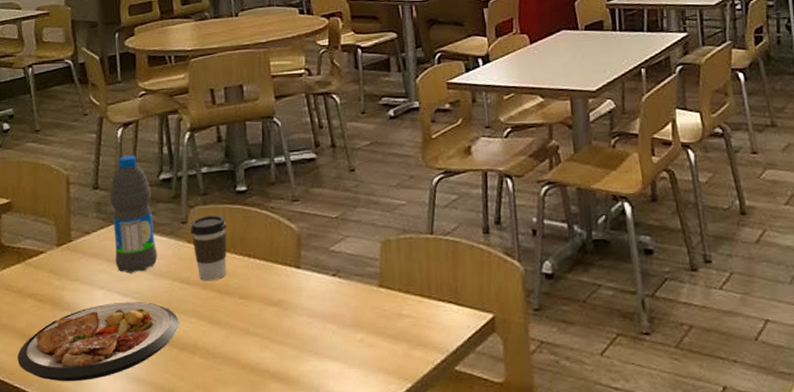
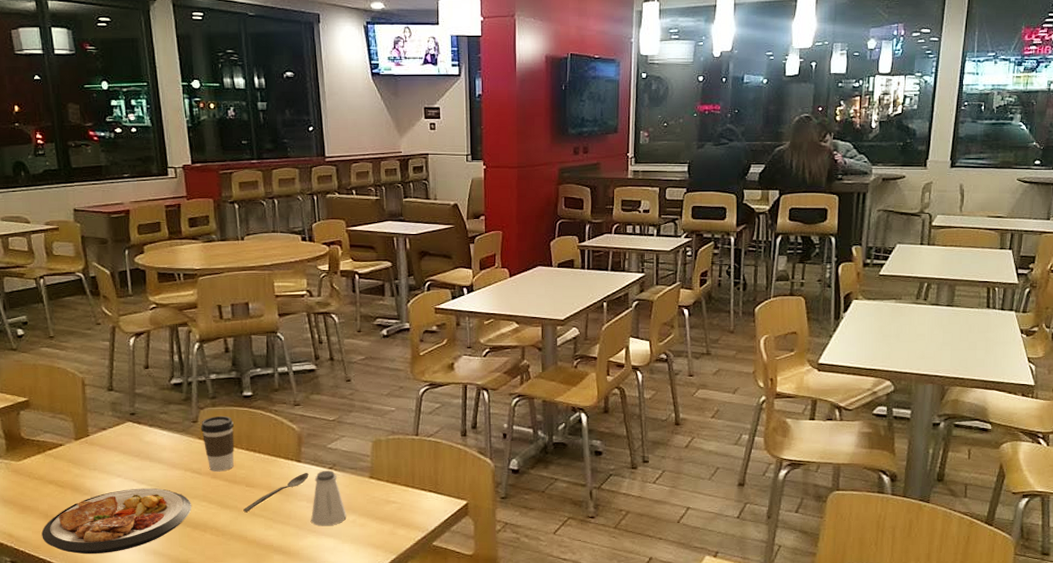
water bottle: present [109,155,158,273] -> none [124,361,171,464]
spoon: none [236,281,310,329] -> present [243,473,309,512]
saltshaker: none [313,278,353,347] -> present [311,471,347,526]

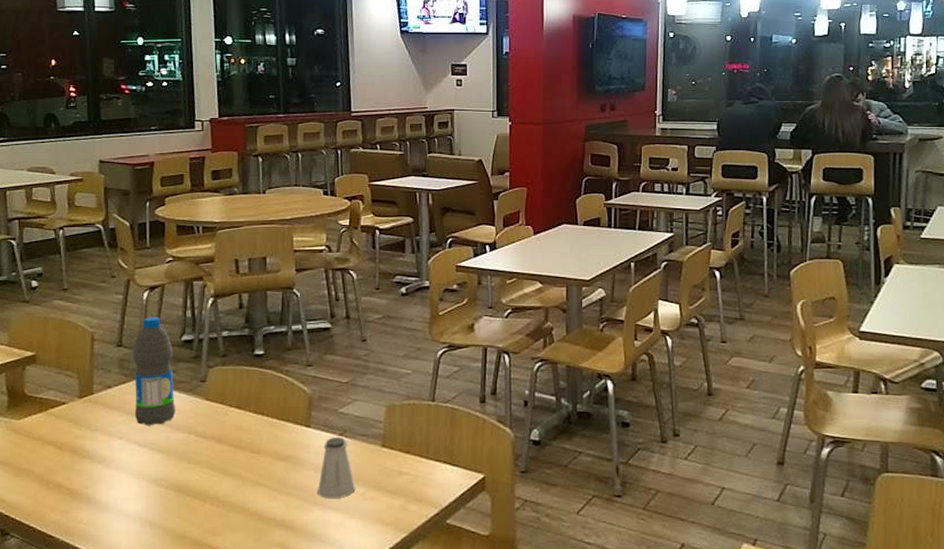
plate: present [41,488,191,555] -> none [34,451,193,524]
water bottle: none [124,361,171,464] -> present [132,316,176,426]
coffee cup: present [201,415,235,472] -> none [209,375,243,436]
spoon: present [243,473,309,512] -> none [247,439,318,481]

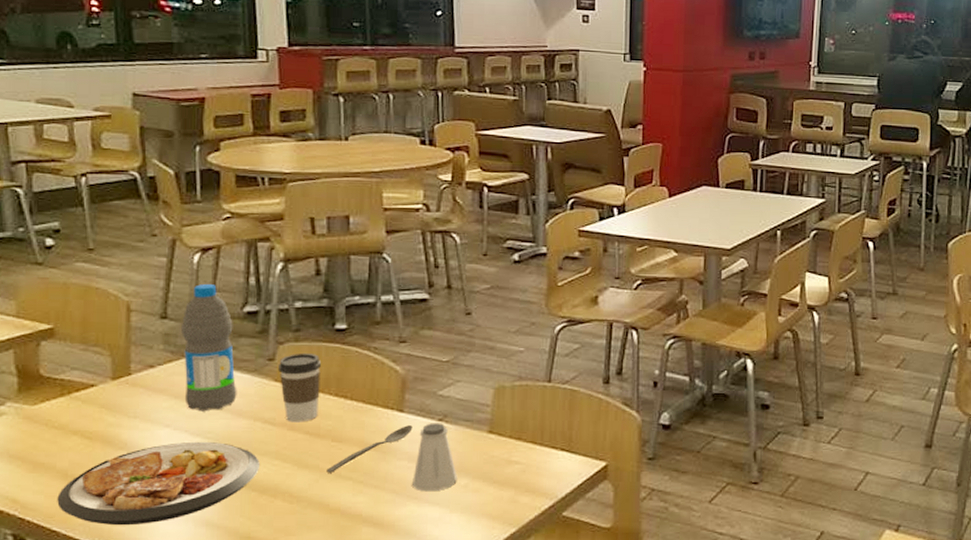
plate: none [34,451,193,524] -> present [57,441,260,526]
coffee cup: none [209,375,243,436] -> present [279,352,321,423]
spoon: none [247,439,318,481] -> present [326,425,413,473]

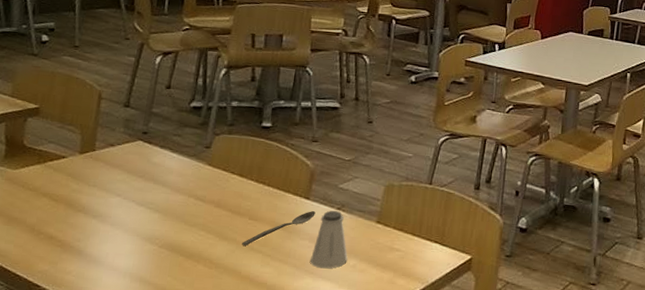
plate: present [57,441,260,526] -> none [23,210,189,276]
water bottle: present [180,283,237,412] -> none [135,81,181,186]
coffee cup: present [279,352,321,423] -> none [213,144,247,202]

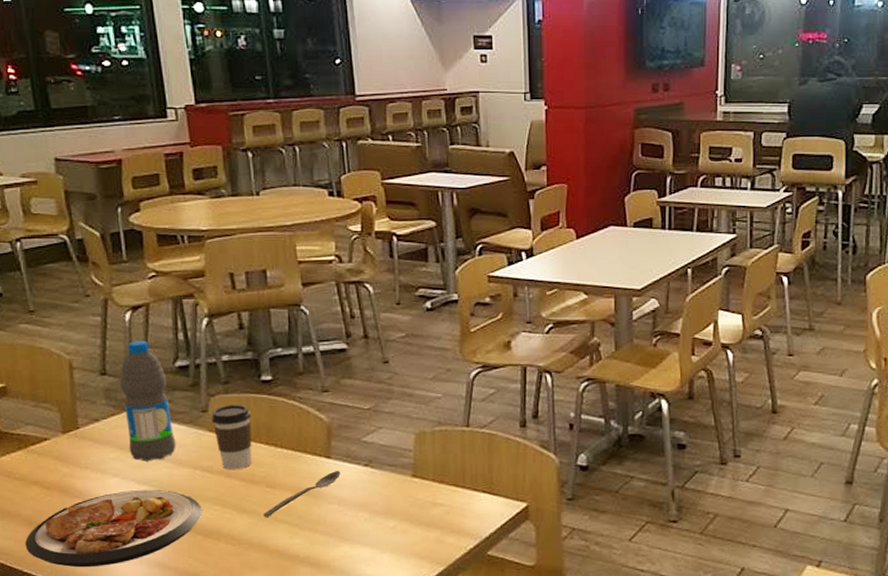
plate: none [23,210,189,276] -> present [25,489,202,568]
water bottle: none [135,81,181,186] -> present [119,340,176,462]
coffee cup: none [213,144,247,202] -> present [212,404,252,470]
saltshaker: present [310,210,348,269] -> none [344,468,386,534]

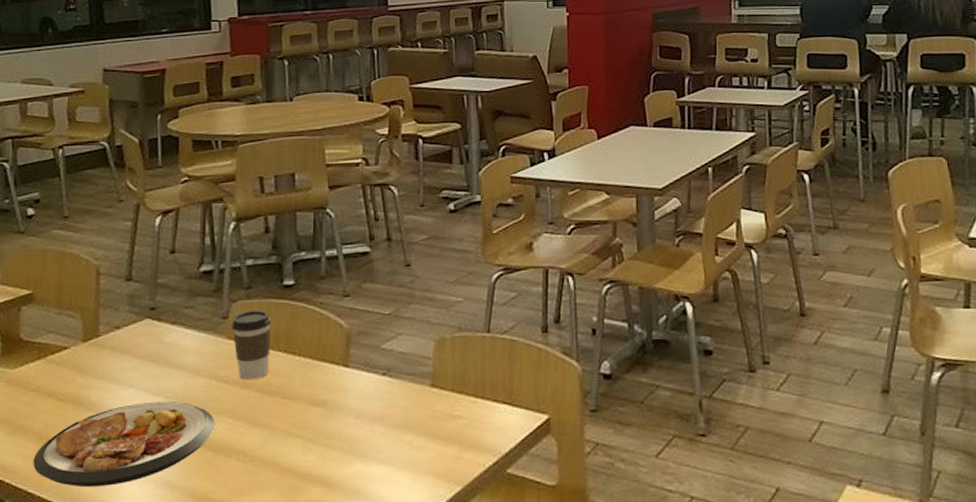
water bottle: present [119,340,176,462] -> none [143,245,194,371]
spoon: present [263,471,340,517] -> none [277,381,358,431]

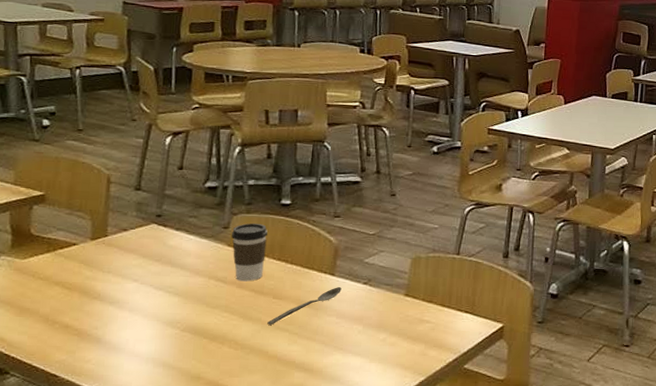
plate: present [33,401,215,488] -> none [38,294,211,364]
spoon: none [277,381,358,431] -> present [267,287,342,325]

